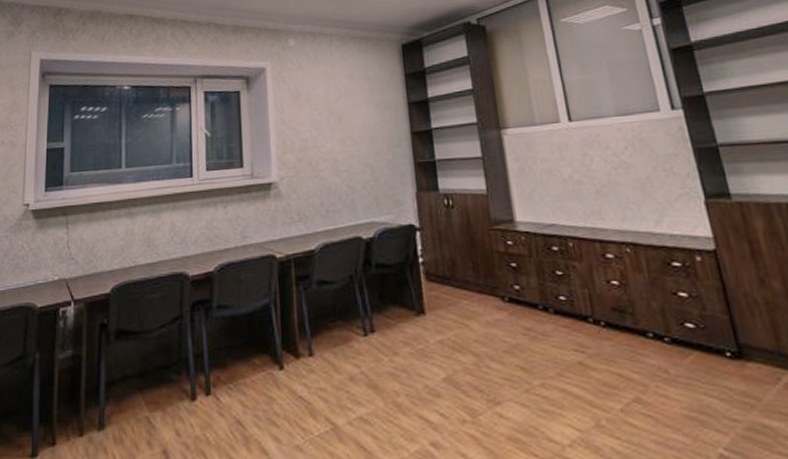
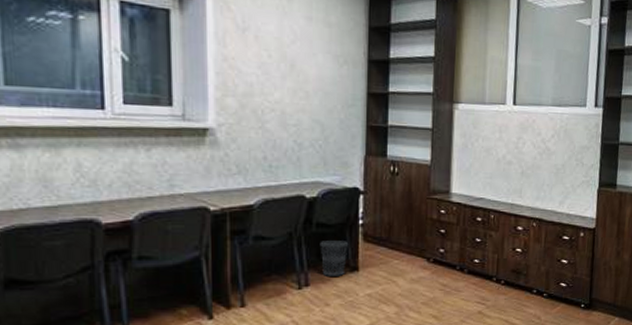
wastebasket: none [381,281,411,321] -> present [320,241,347,276]

